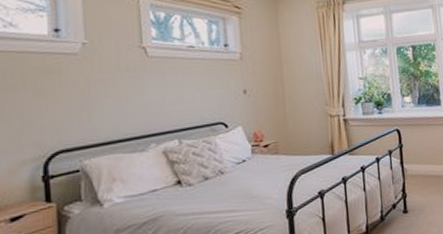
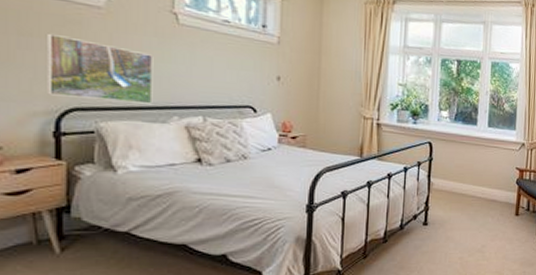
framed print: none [29,84,131,143] -> present [45,33,154,104]

